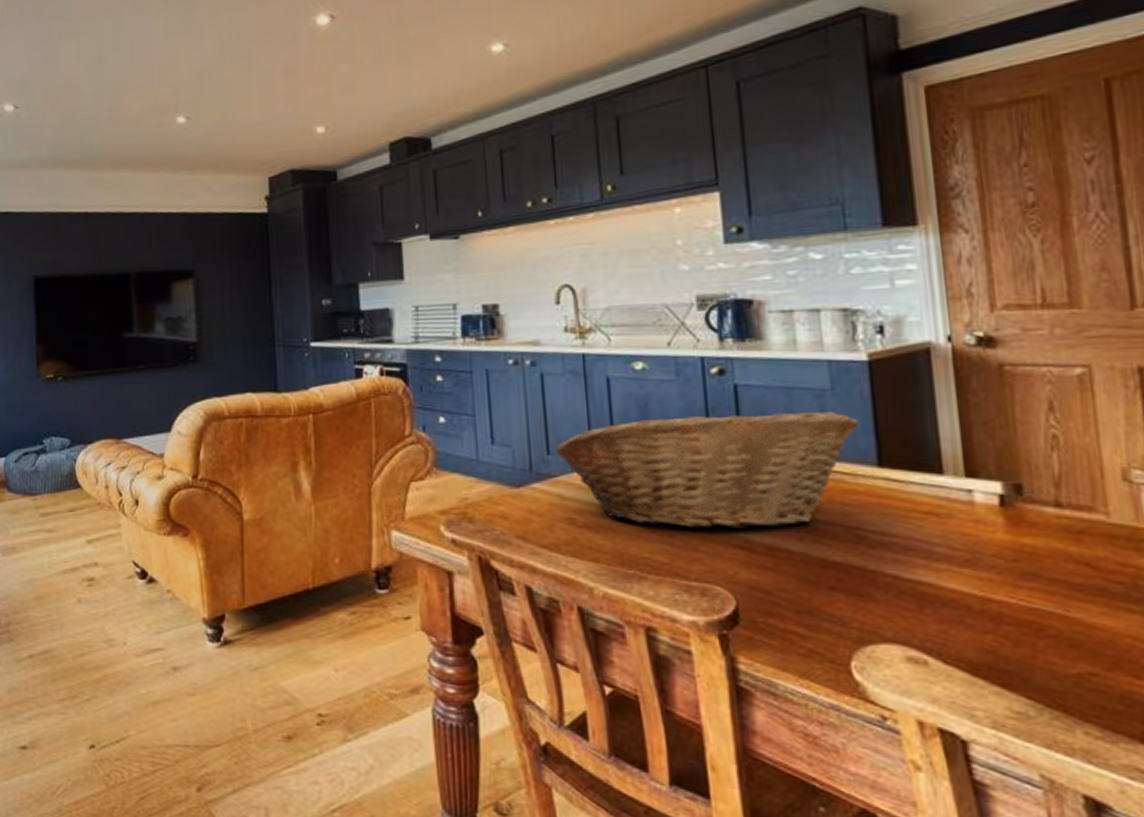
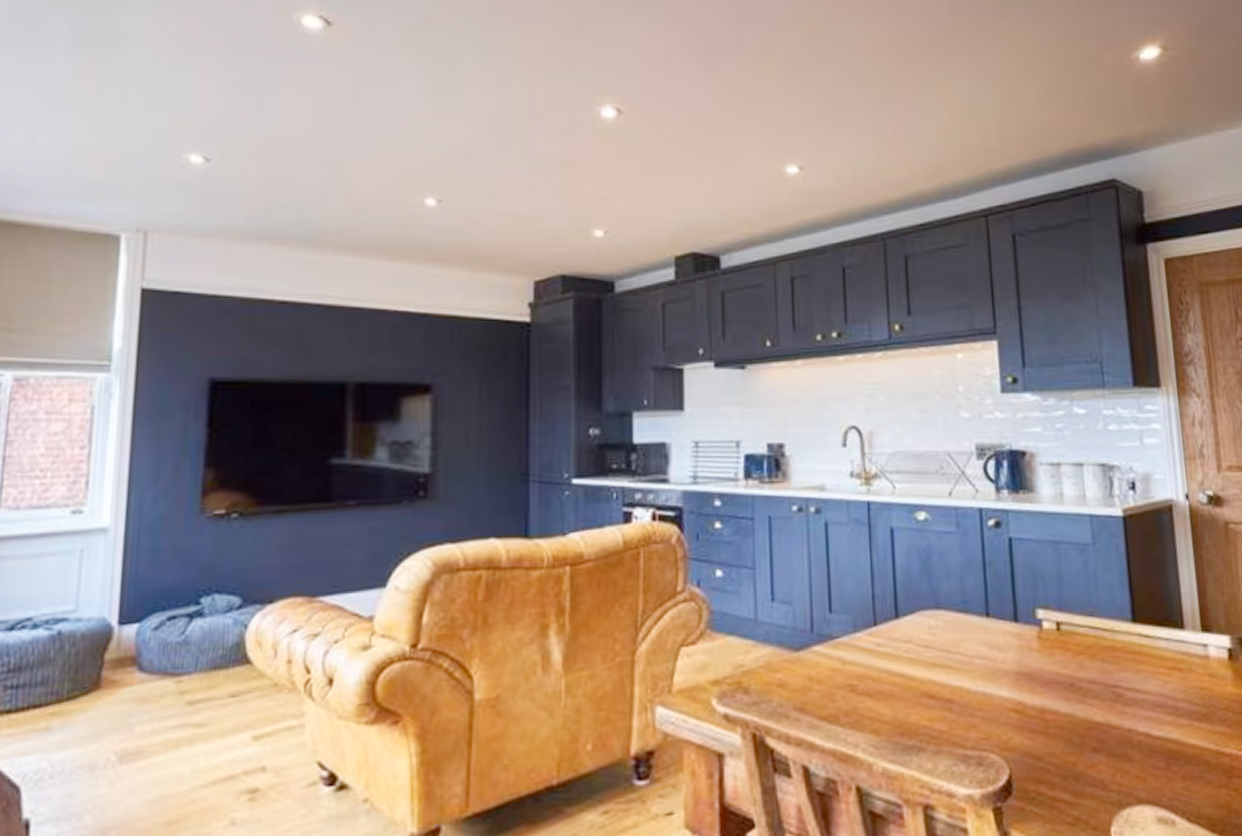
fruit basket: present [555,412,860,530] -> none [837,567,1117,692]

